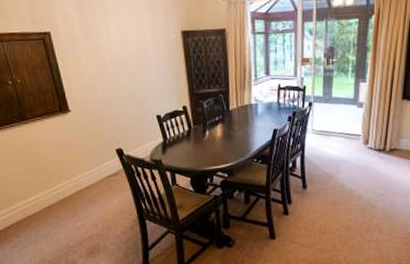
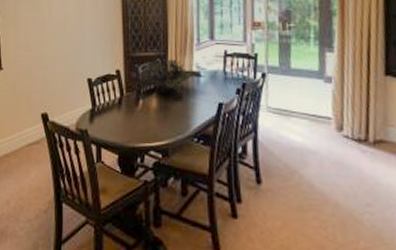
plant: none [205,94,262,129] -> present [140,59,205,100]

